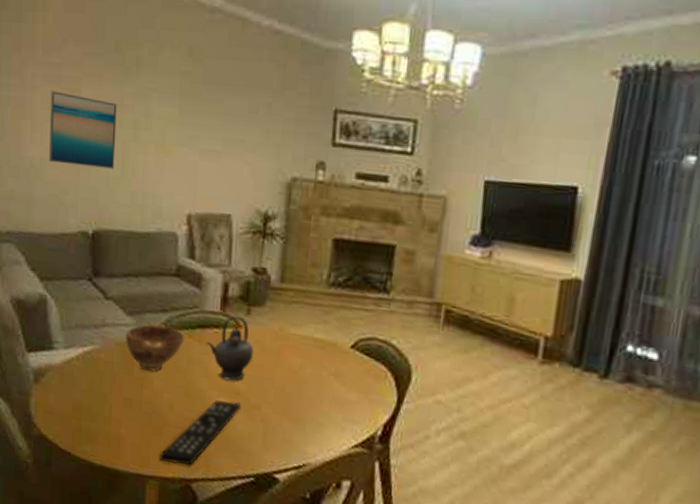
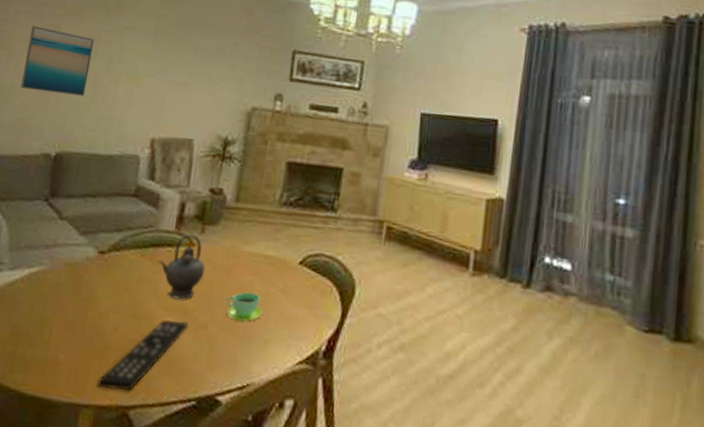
bowl: present [125,323,186,372] -> none [75,243,138,292]
cup: none [277,375,315,405] -> present [226,291,262,322]

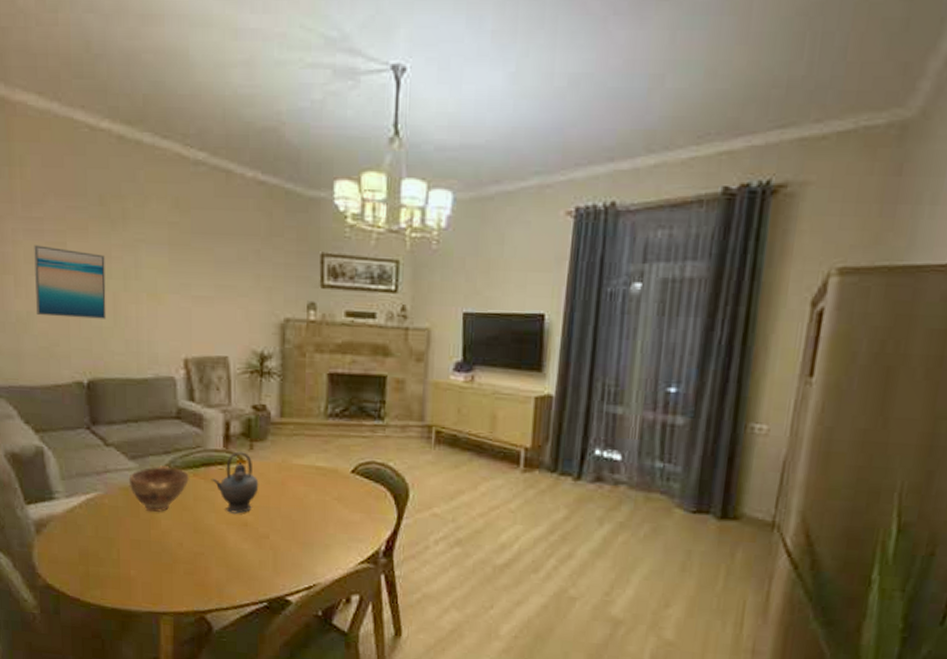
bowl: none [75,243,138,292] -> present [128,466,190,512]
remote control: present [97,320,189,392] -> none [172,533,250,599]
cup: present [226,291,262,322] -> none [284,502,320,530]

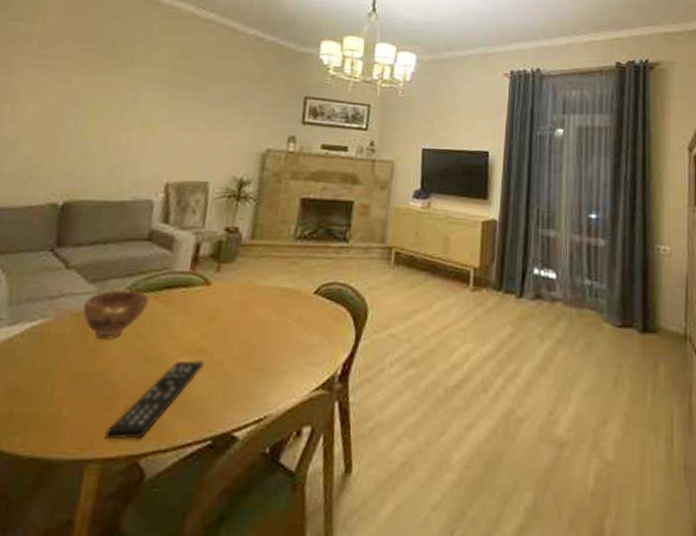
wall art: present [34,245,107,319] -> none [25,78,107,145]
remote control: none [172,533,250,599] -> present [104,360,204,440]
teapot: present [211,451,259,514] -> none [172,273,221,339]

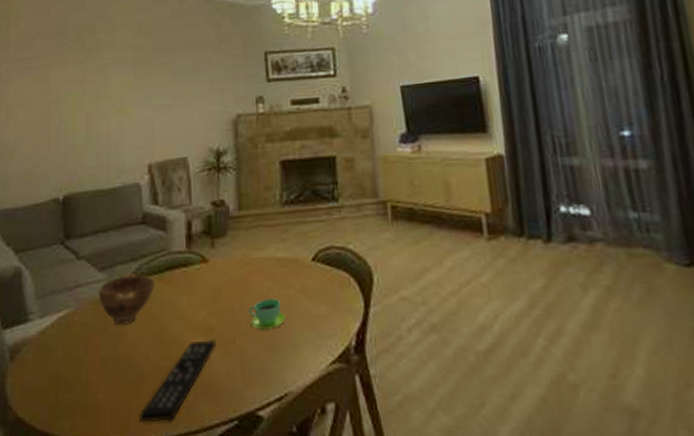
cup: none [242,325,279,355] -> present [248,298,285,330]

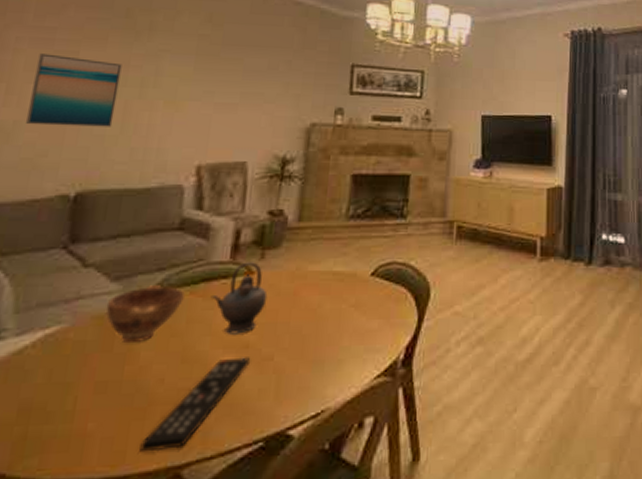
wall art: none [21,80,81,142] -> present [25,53,122,127]
teapot: none [175,250,222,319] -> present [210,262,268,334]
cup: present [248,298,285,330] -> none [293,313,334,345]

